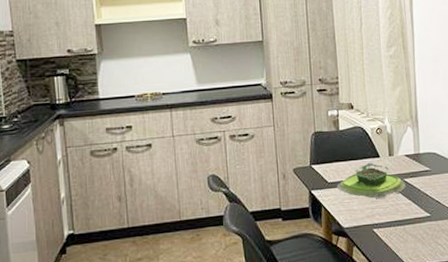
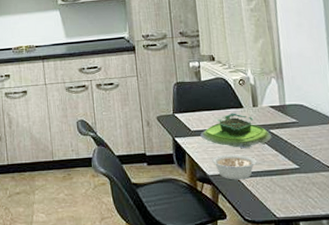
legume: none [347,205,395,232] -> present [211,154,261,180]

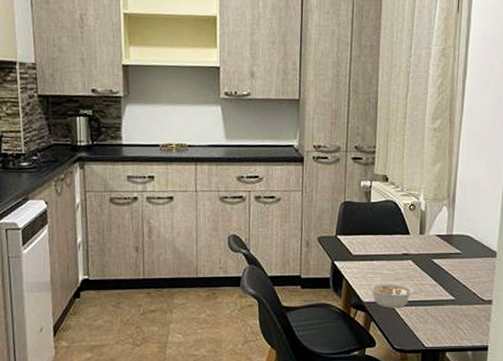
plant pot: present [200,113,272,149] -> none [361,239,433,277]

